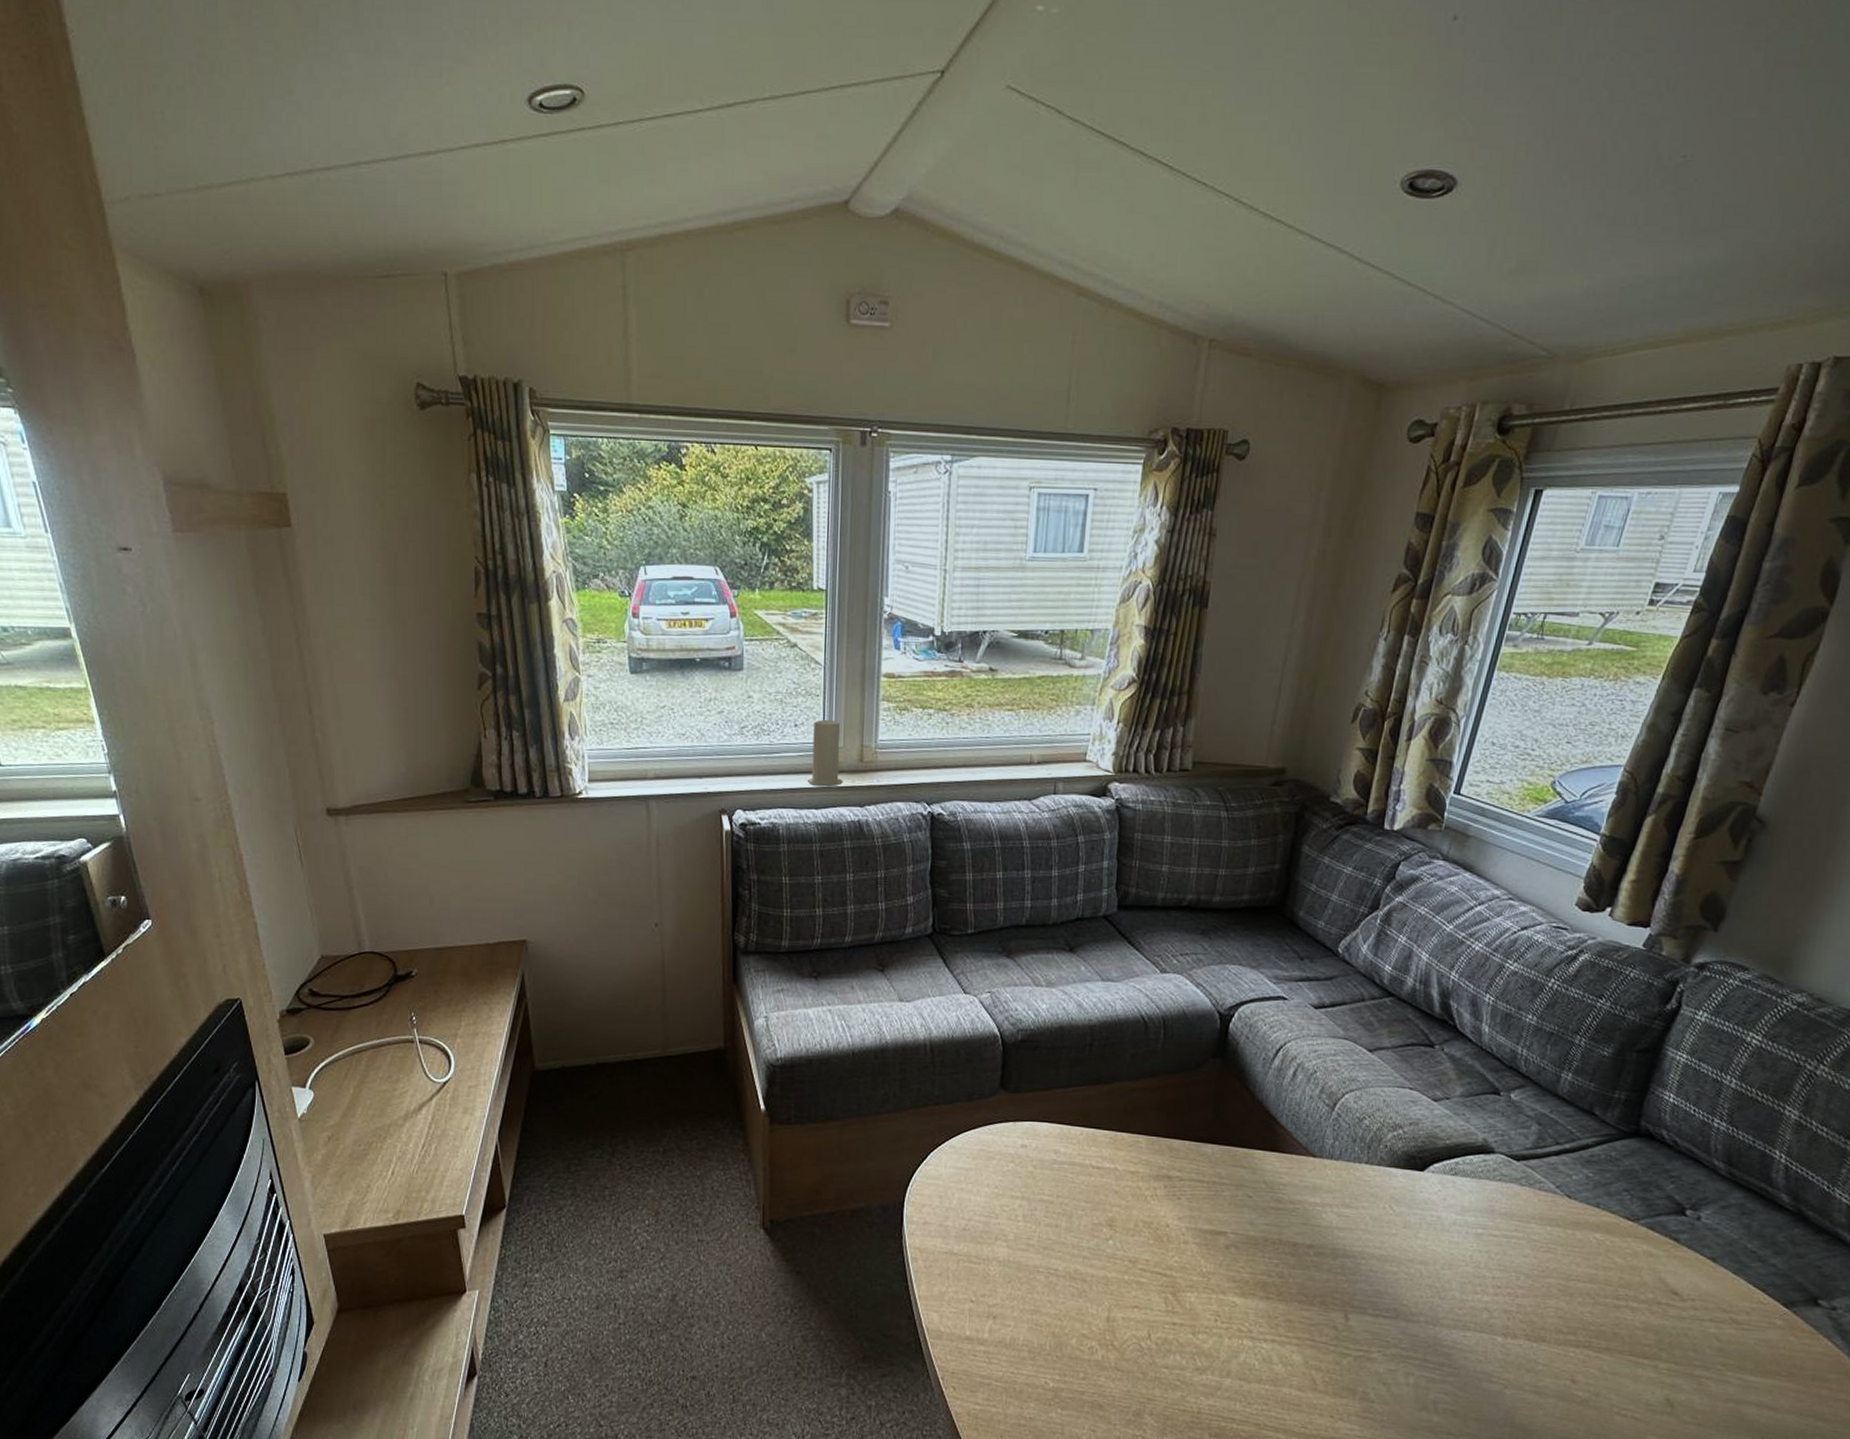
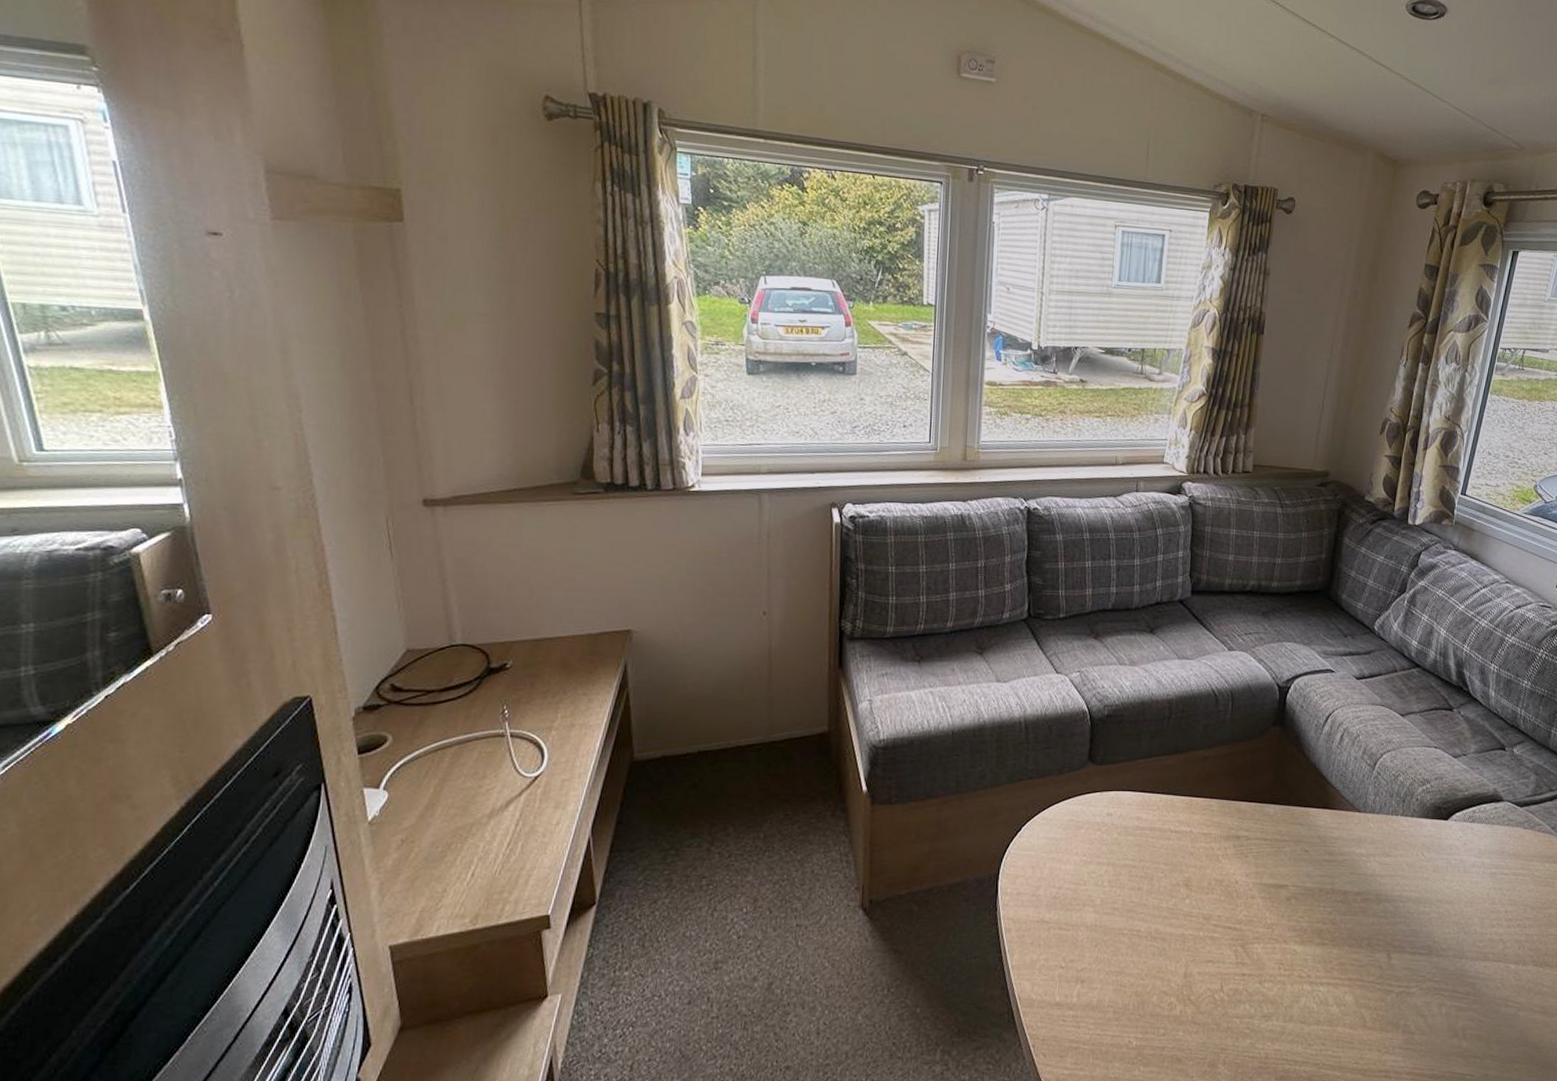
candle: present [806,719,843,787] -> none [913,421,947,483]

